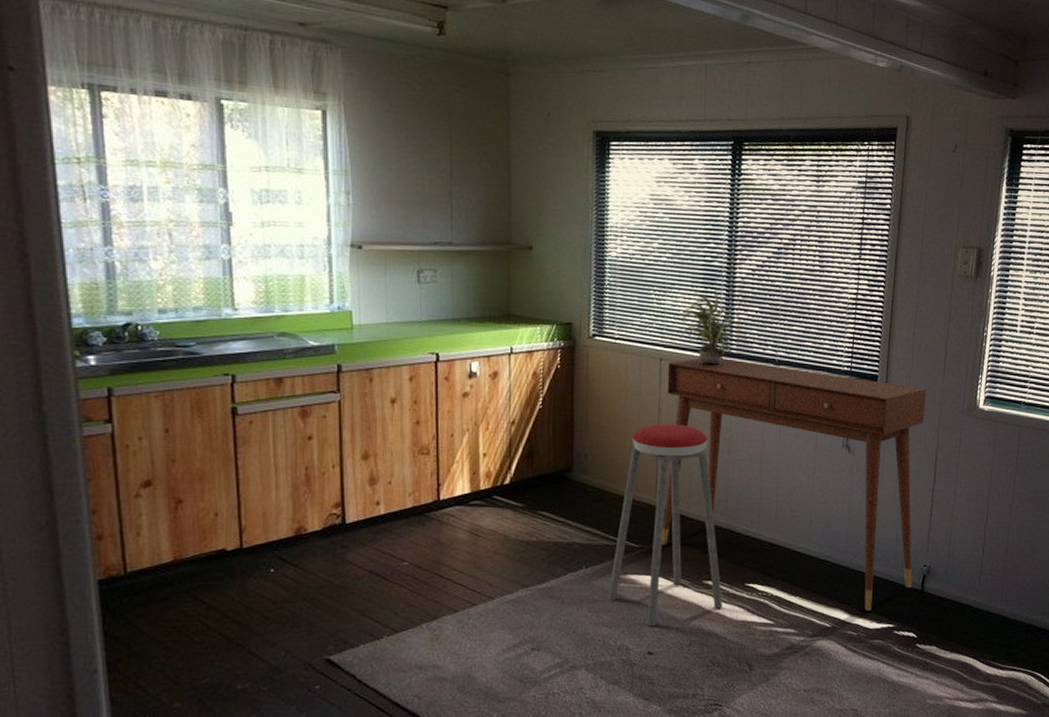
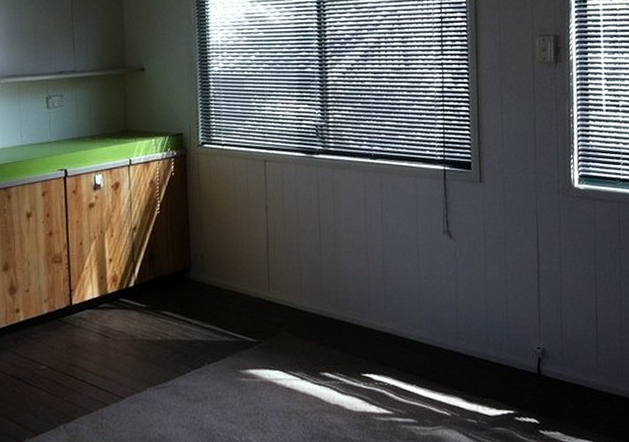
music stool: present [608,423,723,627] -> none [231,220,342,421]
desk: present [661,358,926,611] -> none [271,156,528,397]
potted plant: present [680,292,741,365] -> none [279,96,336,163]

